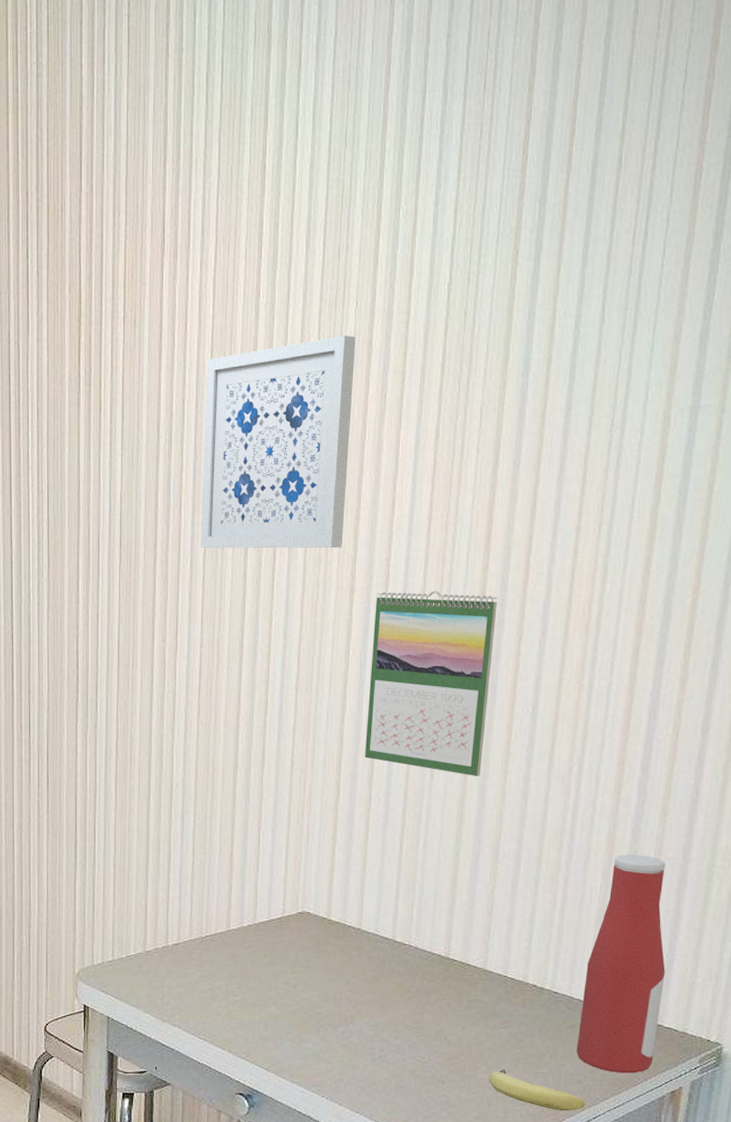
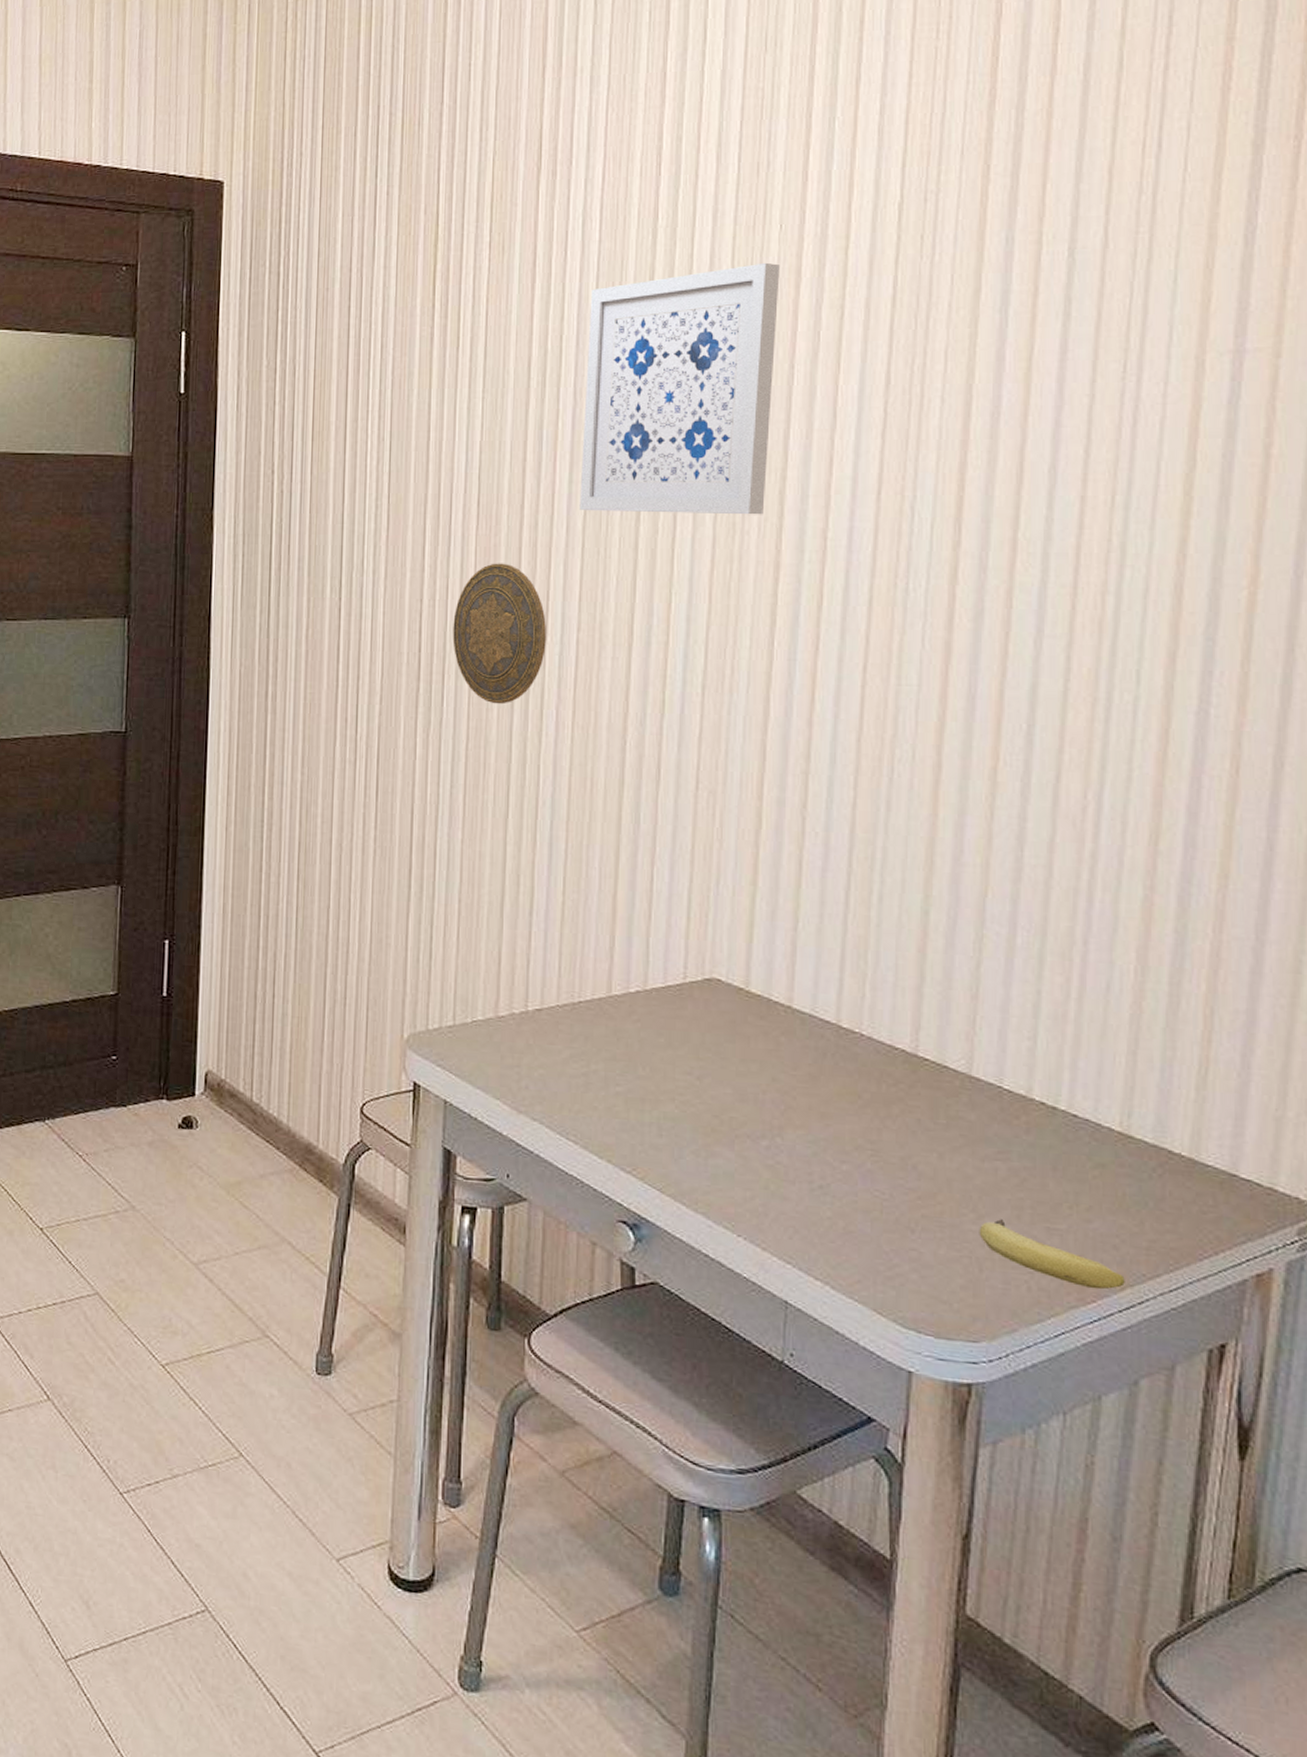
decorative plate: none [103,593,176,709] -> present [452,563,546,705]
calendar: present [364,590,497,776] -> none [795,570,974,812]
bottle: present [576,855,665,1073] -> none [1109,929,1238,1242]

